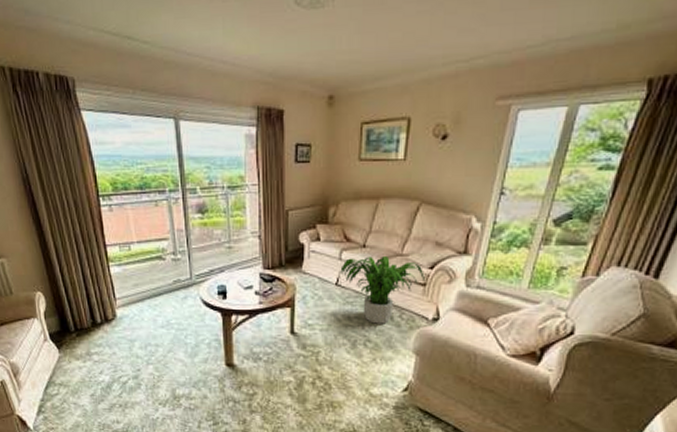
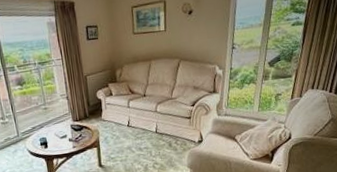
potted plant: present [340,256,425,324] -> none [129,101,189,151]

